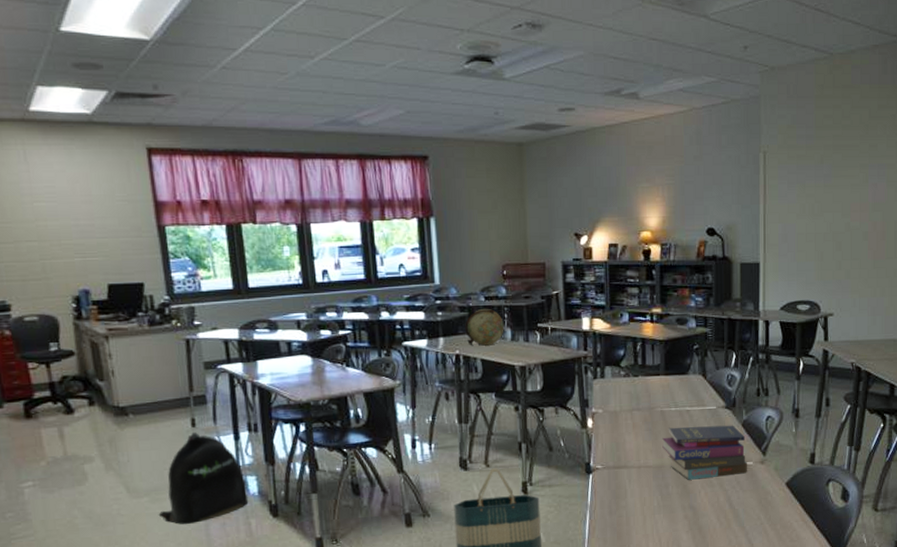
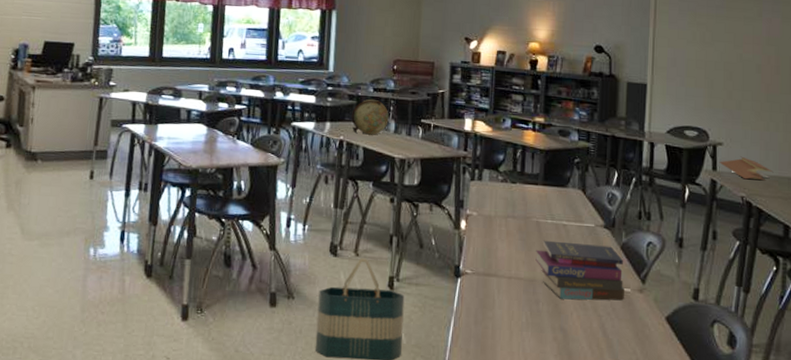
backpack: present [158,432,249,524] -> none [44,184,129,273]
papers: none [830,324,880,346] -> present [719,156,774,181]

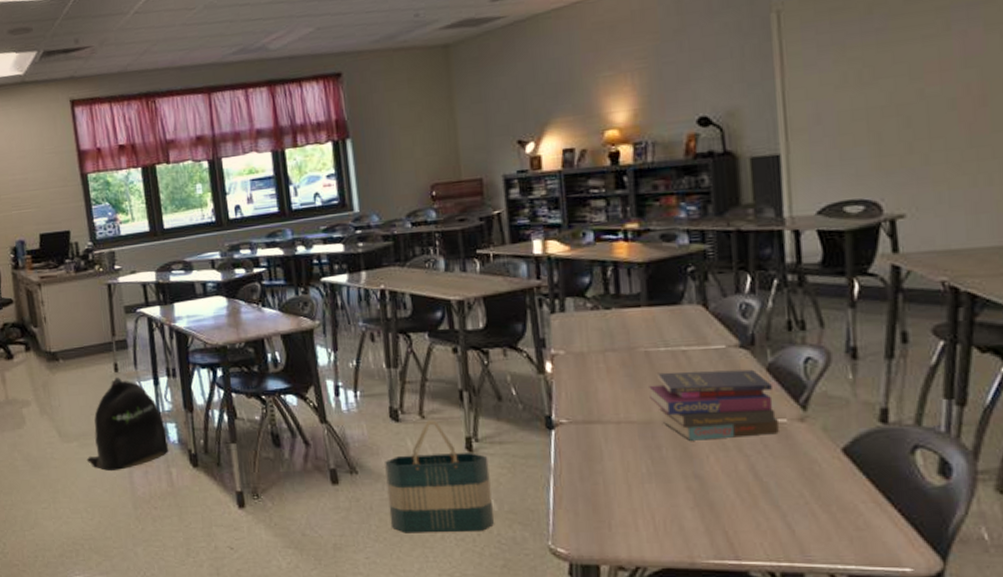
backpack: none [44,184,129,273] -> present [86,377,169,471]
globe: present [351,99,389,135] -> none [390,235,436,279]
papers: present [719,156,774,181] -> none [901,228,990,258]

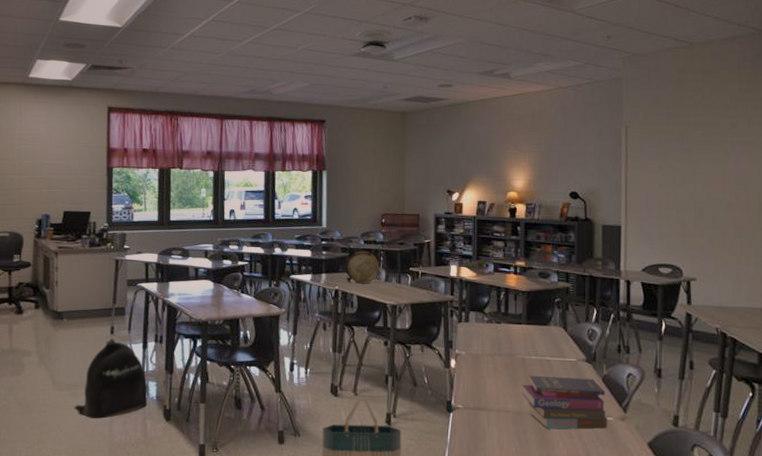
globe: none [390,235,436,279] -> present [345,250,380,284]

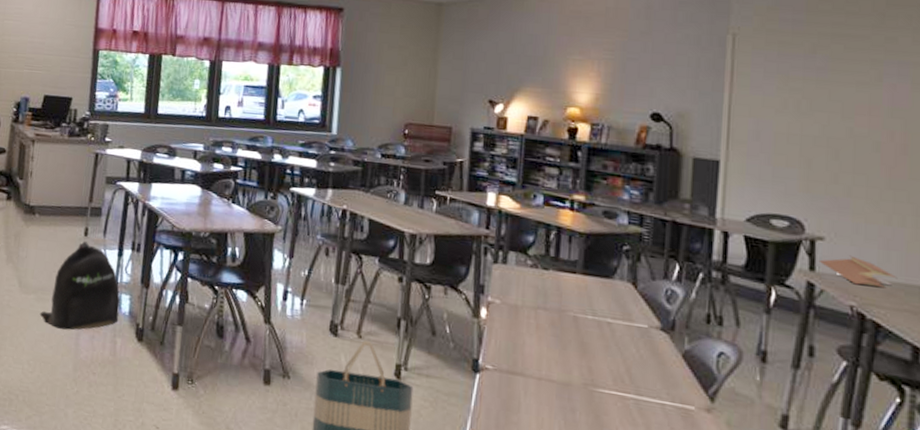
globe: present [345,250,380,284] -> none [356,165,399,206]
books: present [522,375,607,430] -> none [572,338,687,420]
papers: none [693,290,746,312] -> present [818,255,898,289]

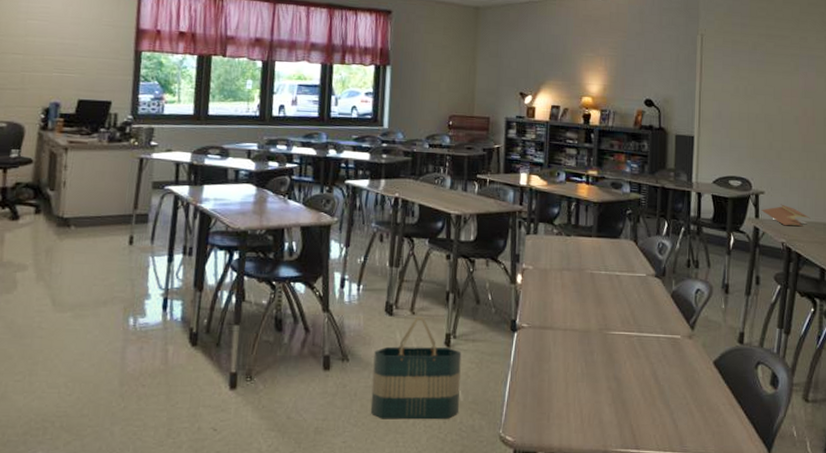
backpack: present [39,241,121,330] -> none [78,250,172,344]

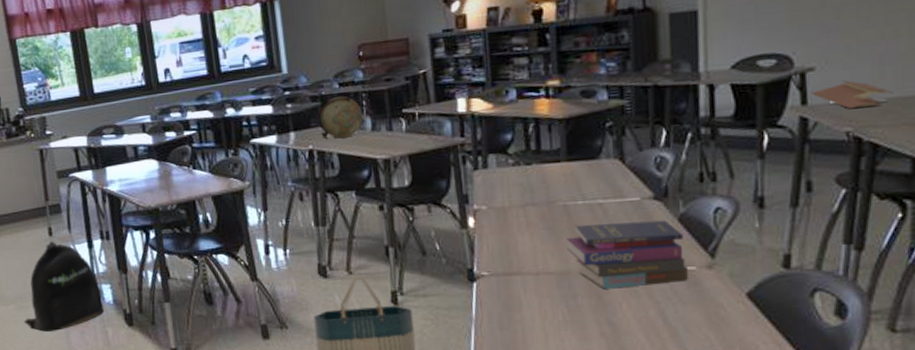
backpack: none [78,250,172,344] -> present [24,241,105,332]
globe: none [407,155,445,192] -> present [318,96,363,139]
books: none [590,291,675,349] -> present [566,220,688,289]

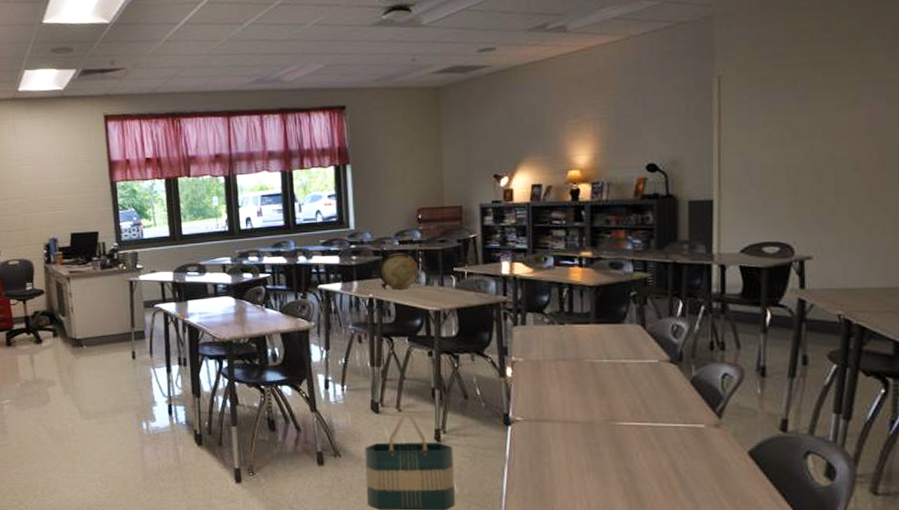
backpack: present [24,241,105,332] -> none [103,364,177,446]
books: present [566,220,688,289] -> none [592,381,697,440]
papers: present [810,80,894,110] -> none [808,269,879,295]

